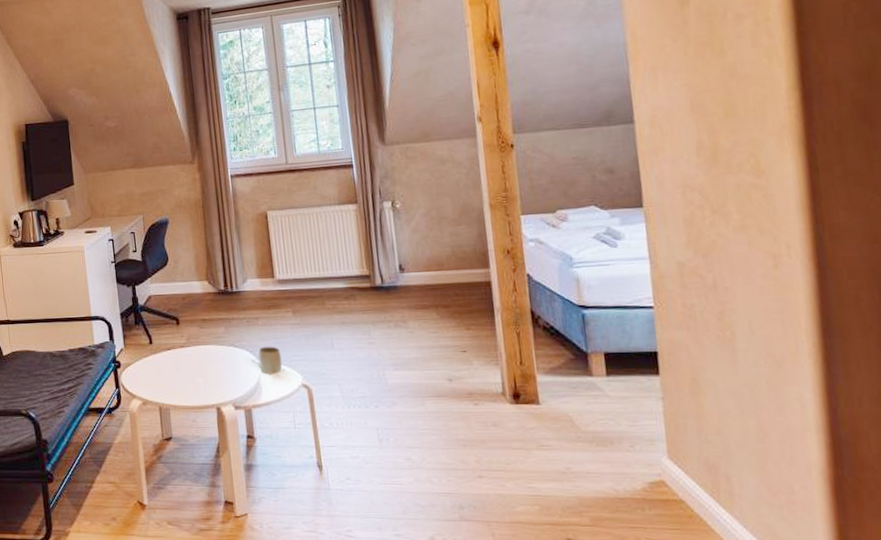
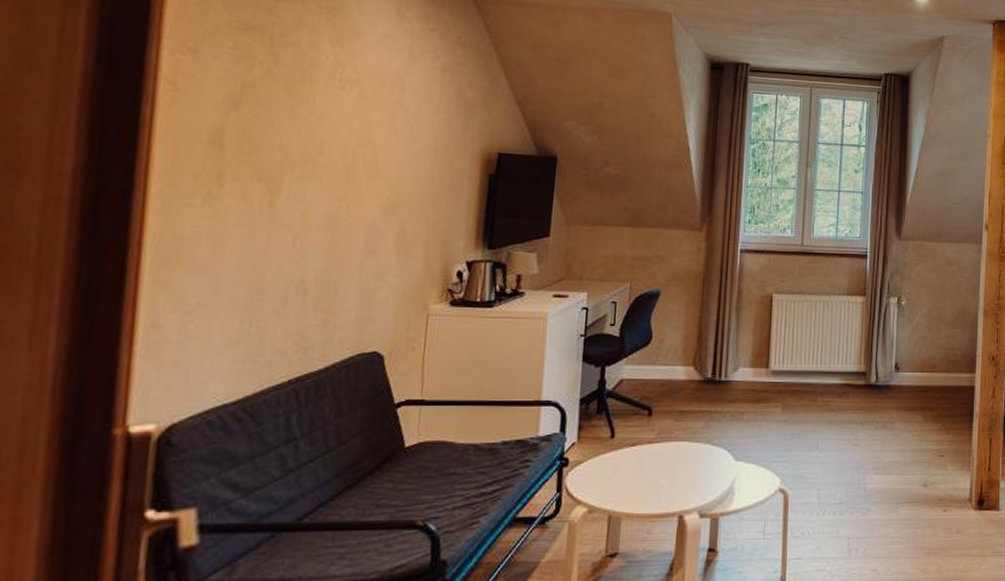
mug: present [258,346,283,375] -> none [736,445,762,477]

